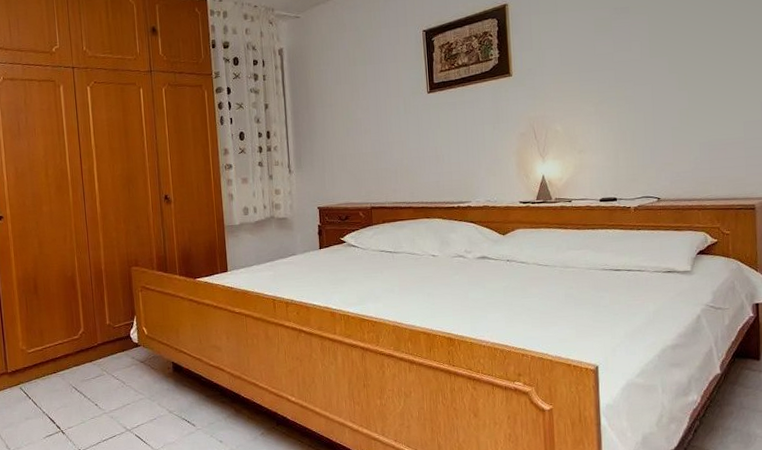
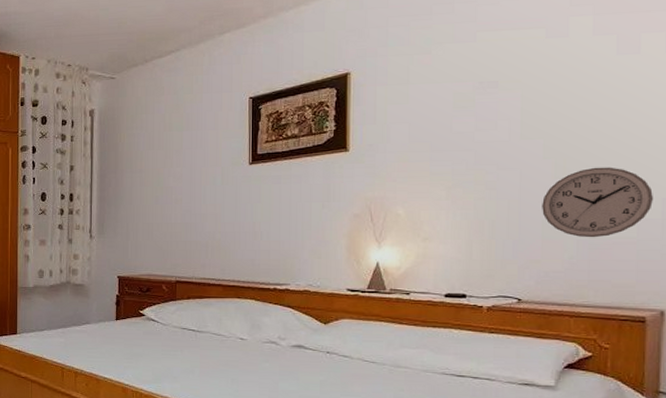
wall clock: none [670,78,754,141] -> present [542,167,653,238]

